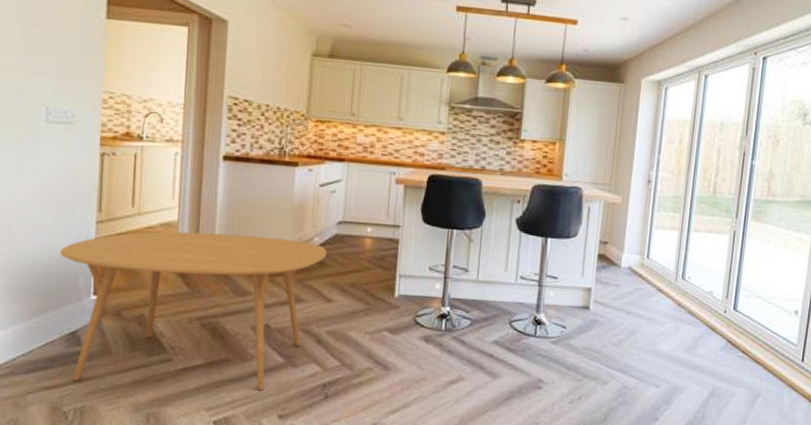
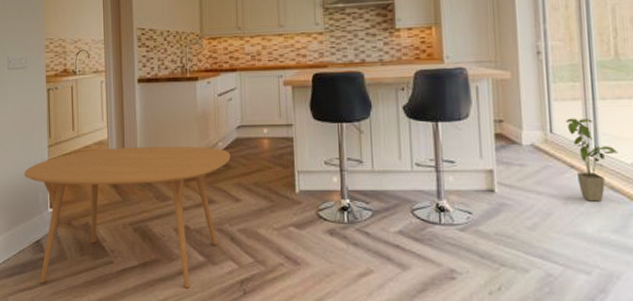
house plant: none [662,246,701,324] -> present [566,118,618,202]

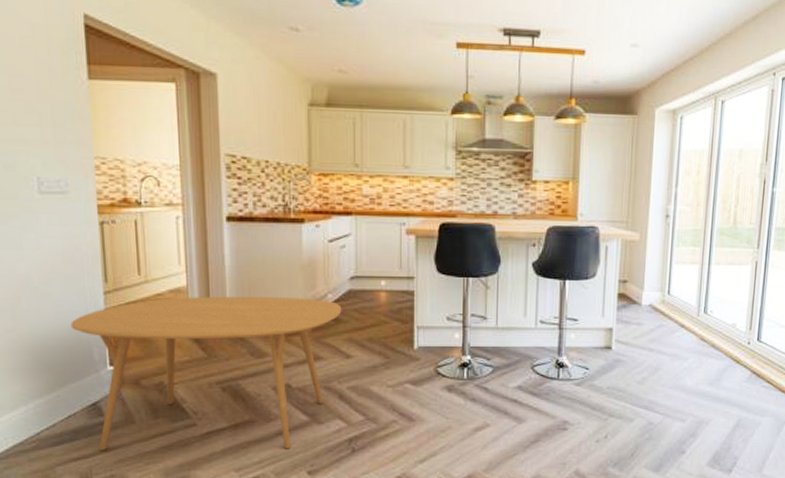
house plant: present [566,118,618,202] -> none [683,281,723,358]

